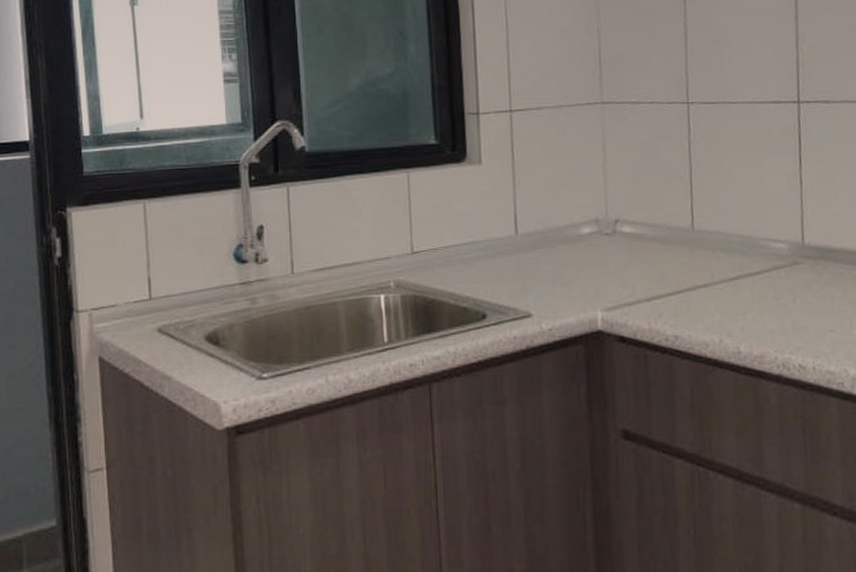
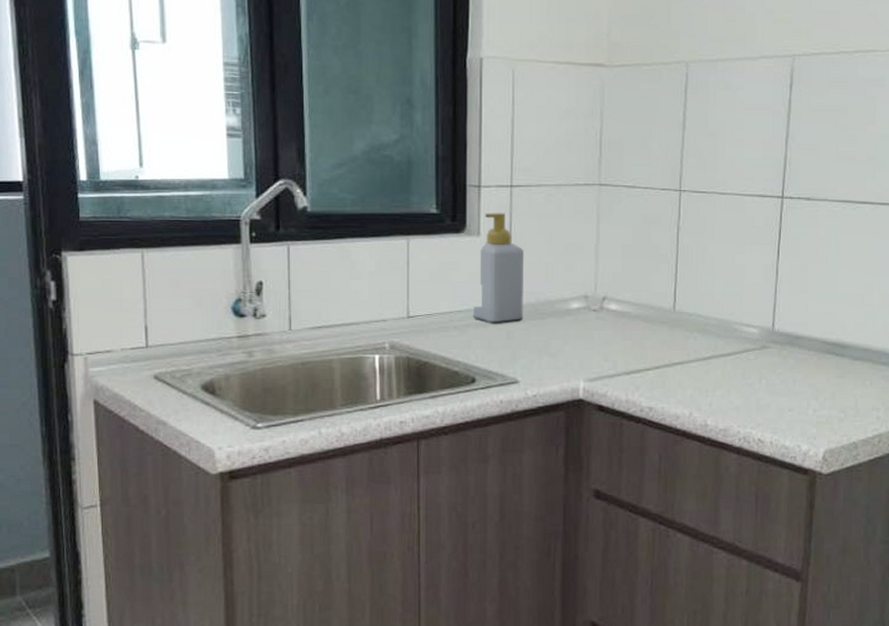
soap bottle: none [479,138,532,256] -> present [473,212,524,325]

